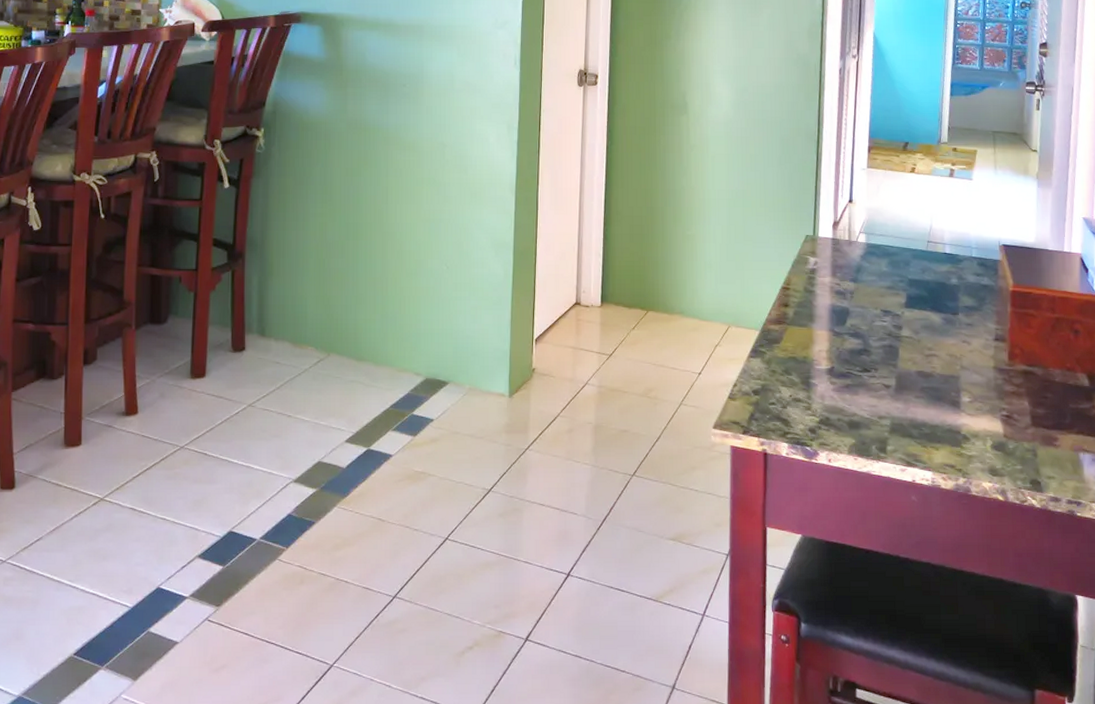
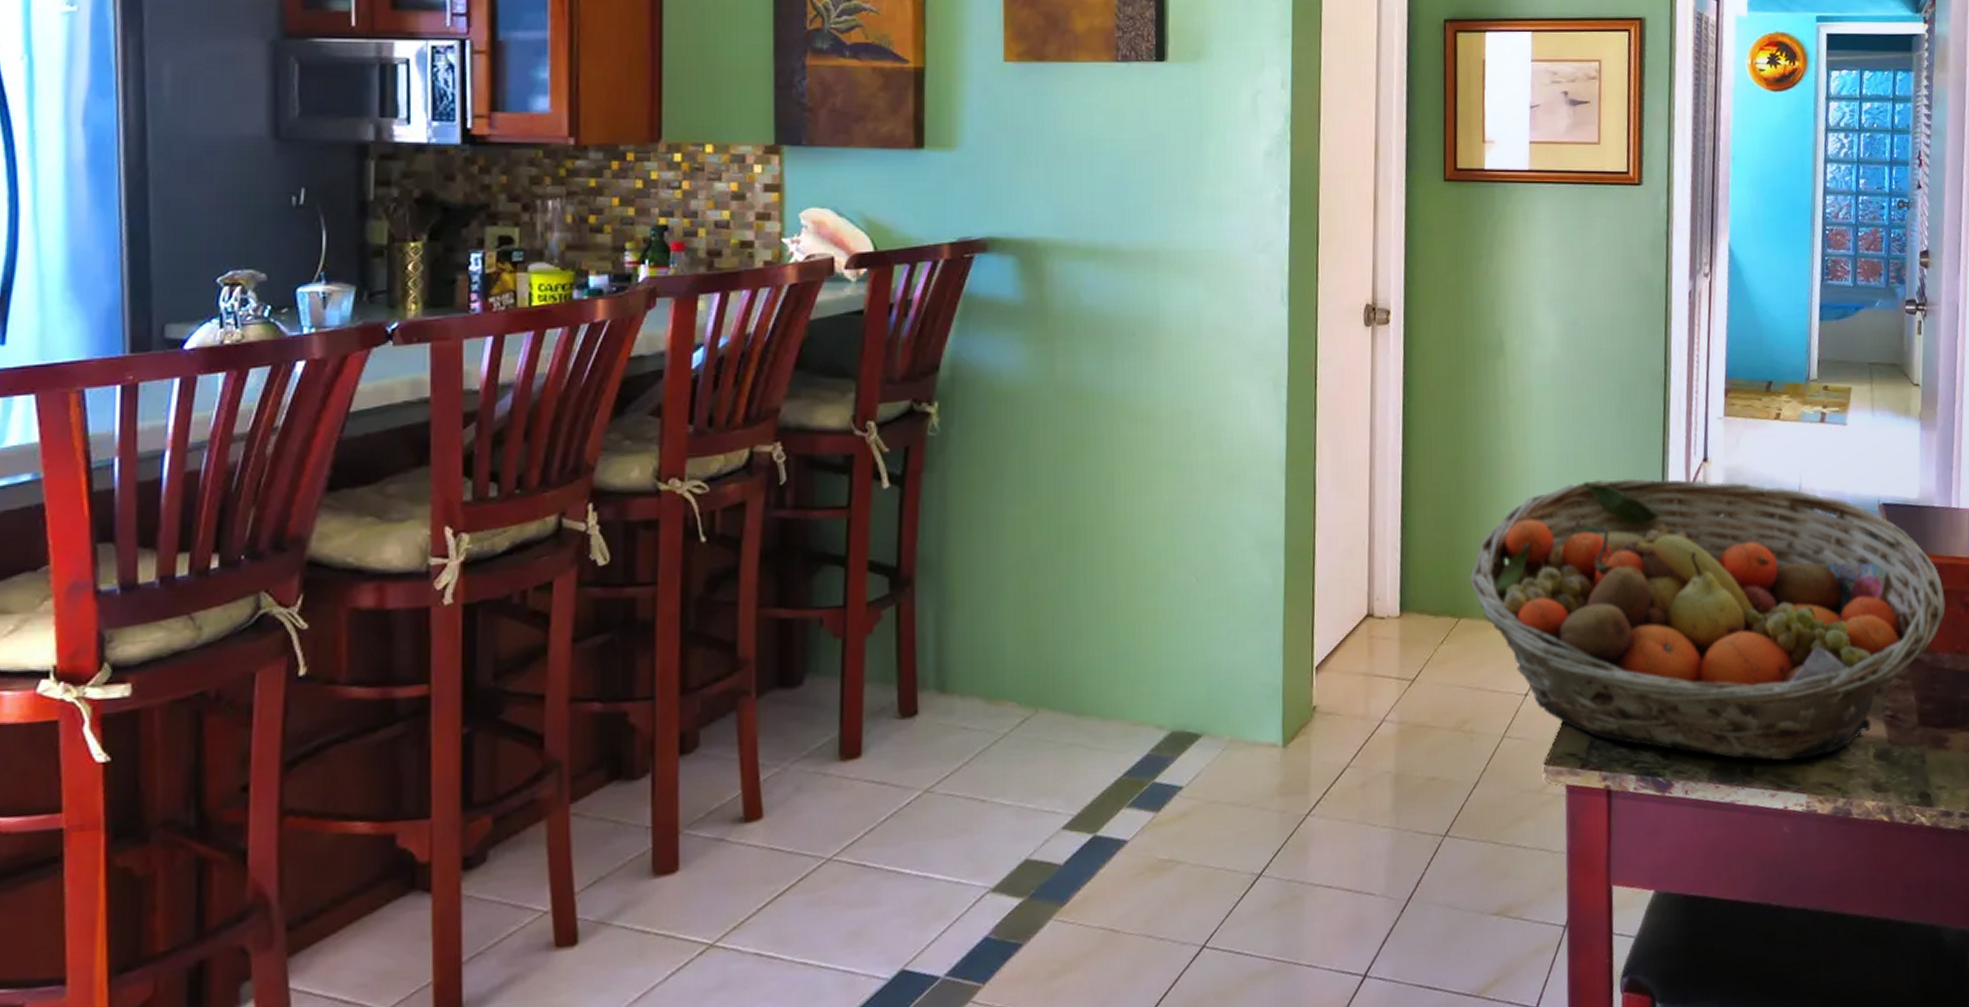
fruit basket: none [657,211,1057,443] -> present [1470,478,1946,761]

